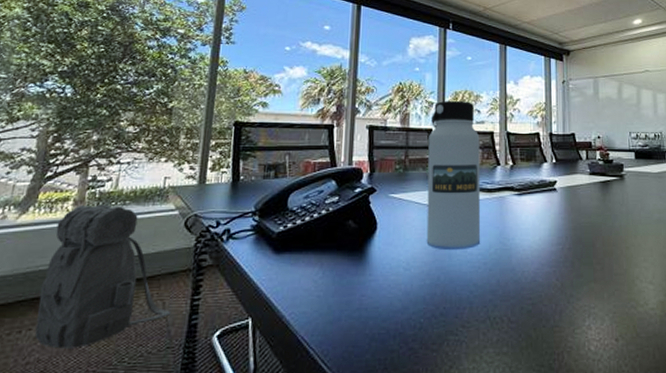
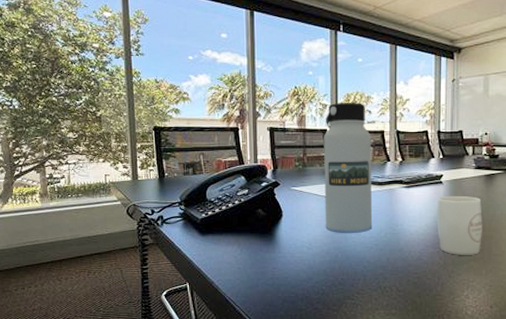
backpack: present [34,204,171,349] -> none [30,196,128,301]
mug: none [552,204,602,275] -> present [437,195,483,255]

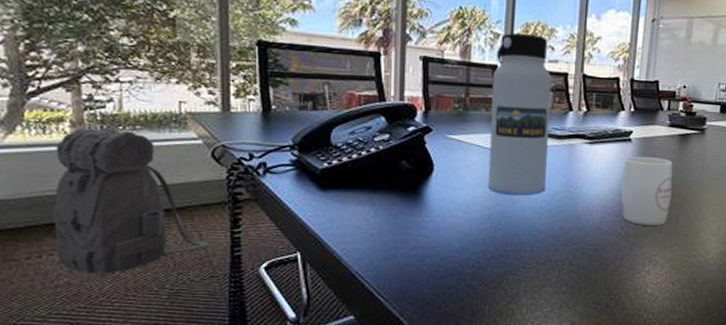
backpack: none [30,196,128,301] -> present [53,126,210,274]

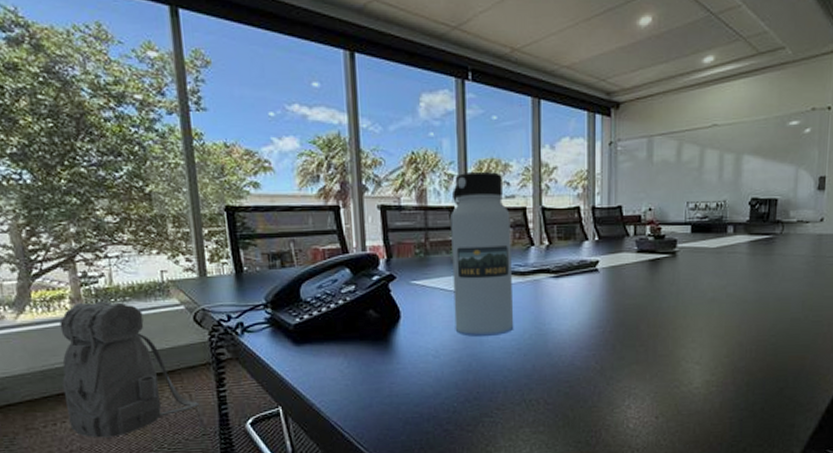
mug: present [621,156,673,226] -> none [593,285,646,358]

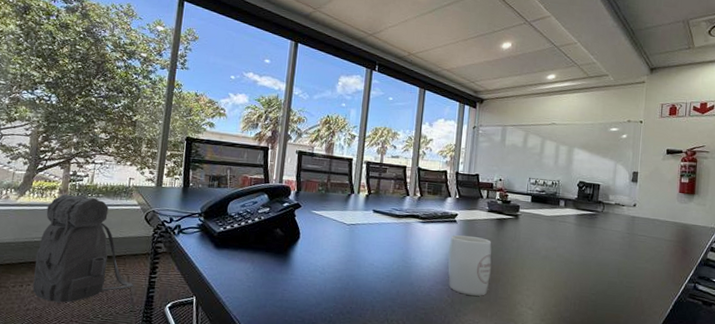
water bottle: present [450,171,514,338] -> none [340,135,394,263]
mug: none [593,285,646,358] -> present [448,235,492,296]

